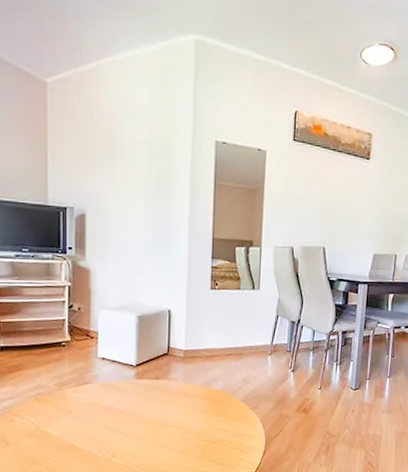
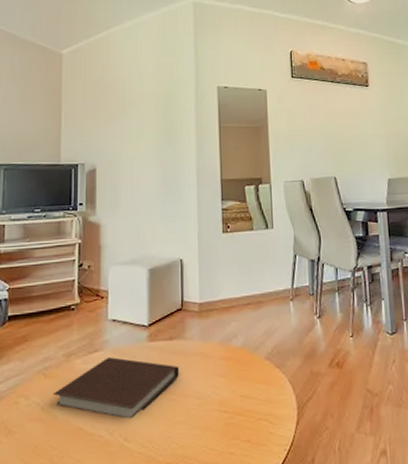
notebook: none [46,390,163,440] -> present [53,357,179,419]

